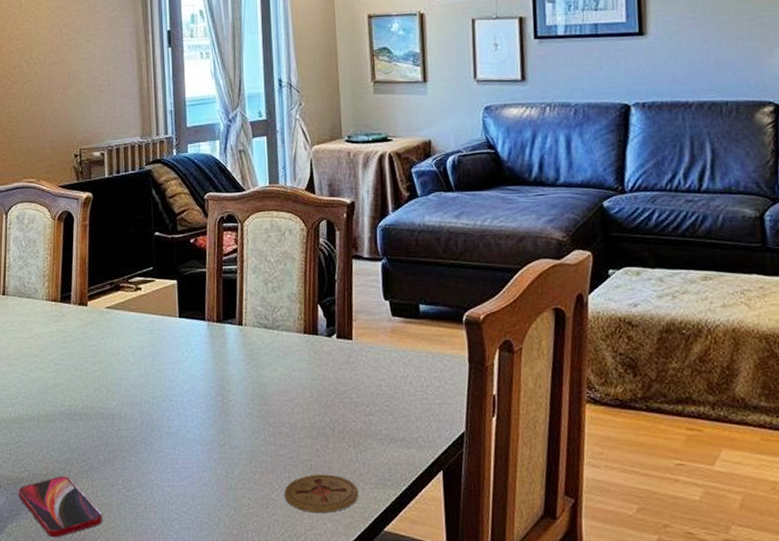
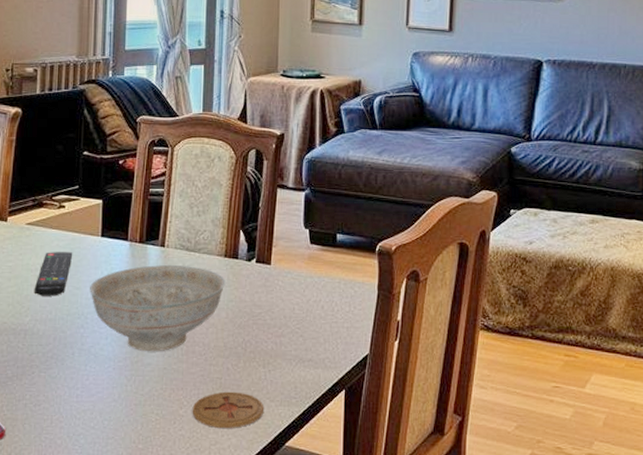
remote control: none [118,334,153,380] -> present [34,252,73,296]
decorative bowl: none [171,344,307,434] -> present [89,265,226,352]

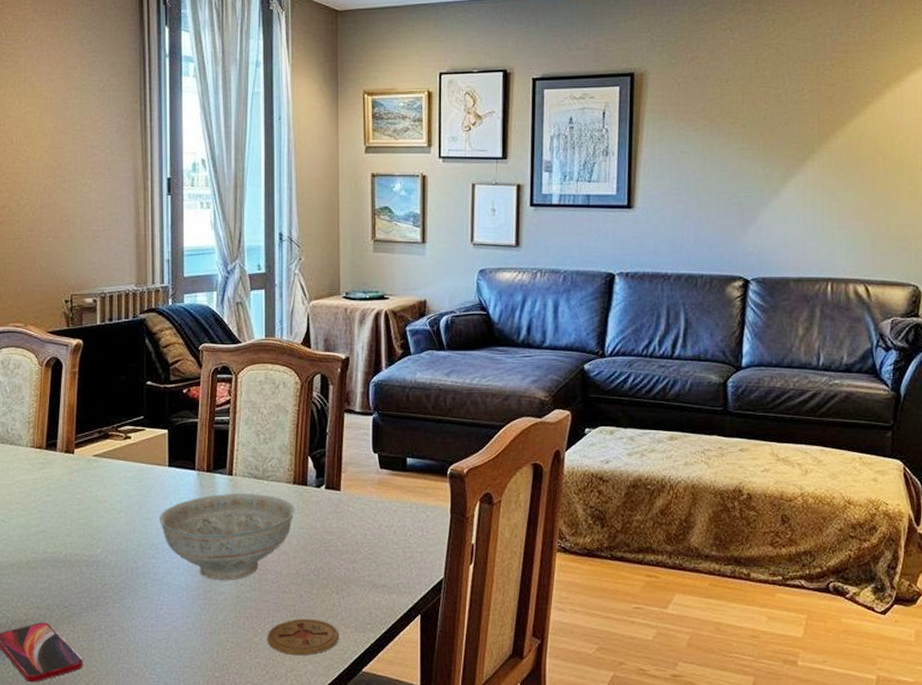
remote control: present [34,252,73,296] -> none [104,483,141,527]

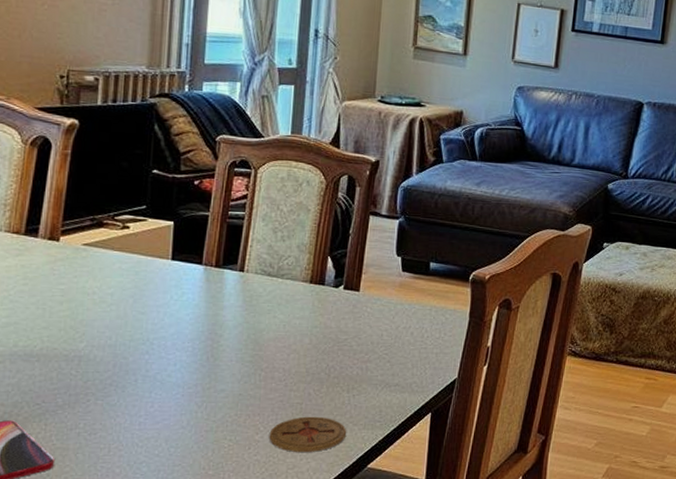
decorative bowl: present [158,494,295,581] -> none [156,290,310,378]

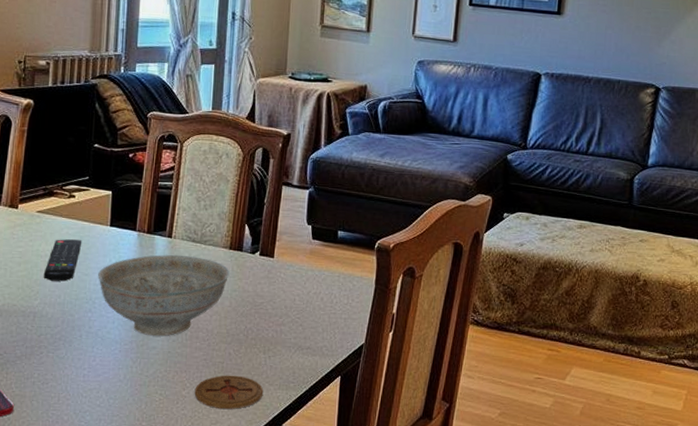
remote control: none [90,274,138,321] -> present [43,239,82,282]
decorative bowl: none [156,290,310,378] -> present [97,255,230,337]

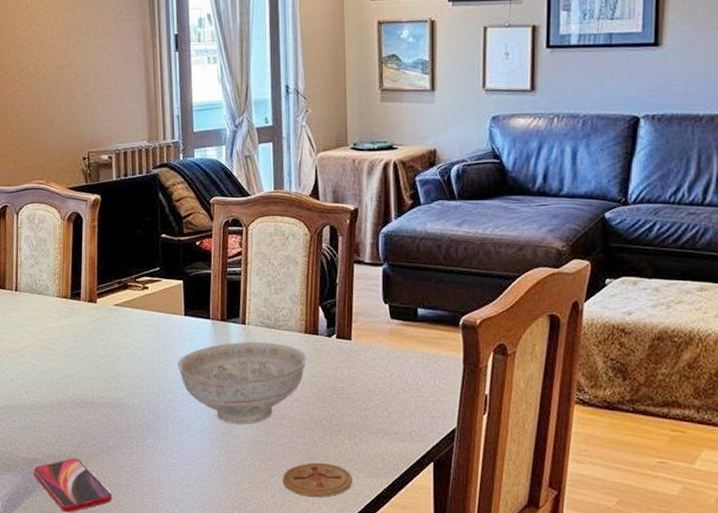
remote control: present [43,239,82,282] -> none [126,331,160,373]

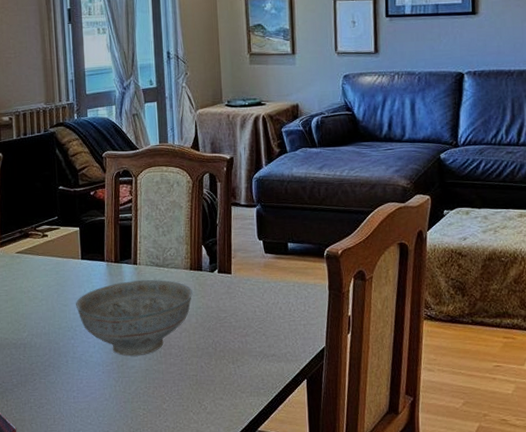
coaster: present [282,462,353,497] -> none [174,386,237,418]

